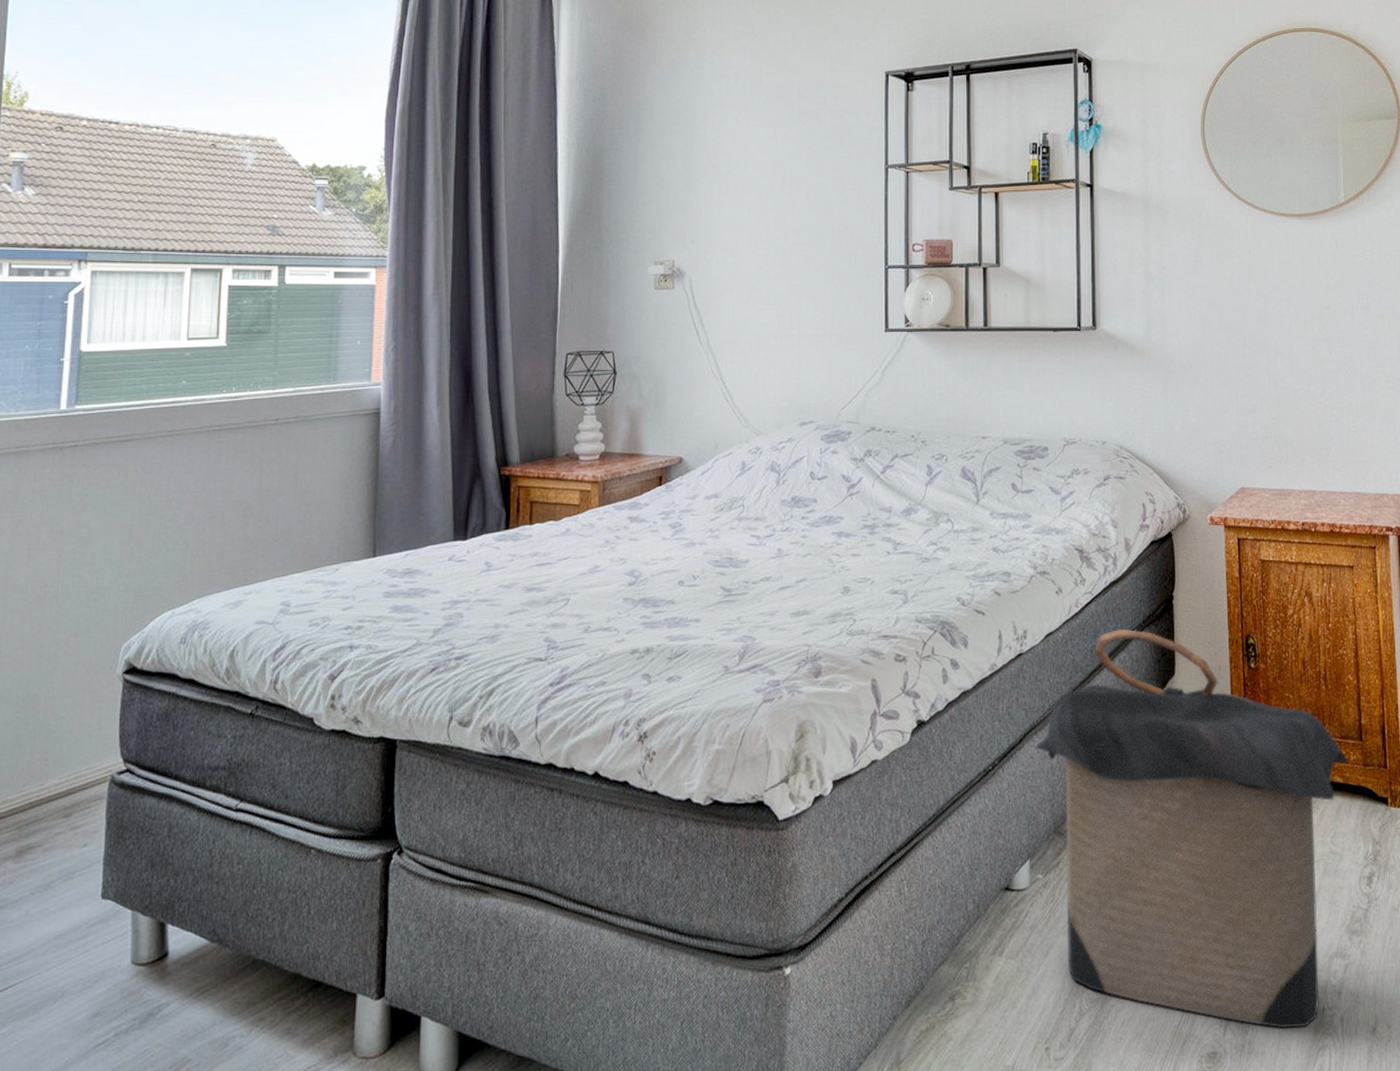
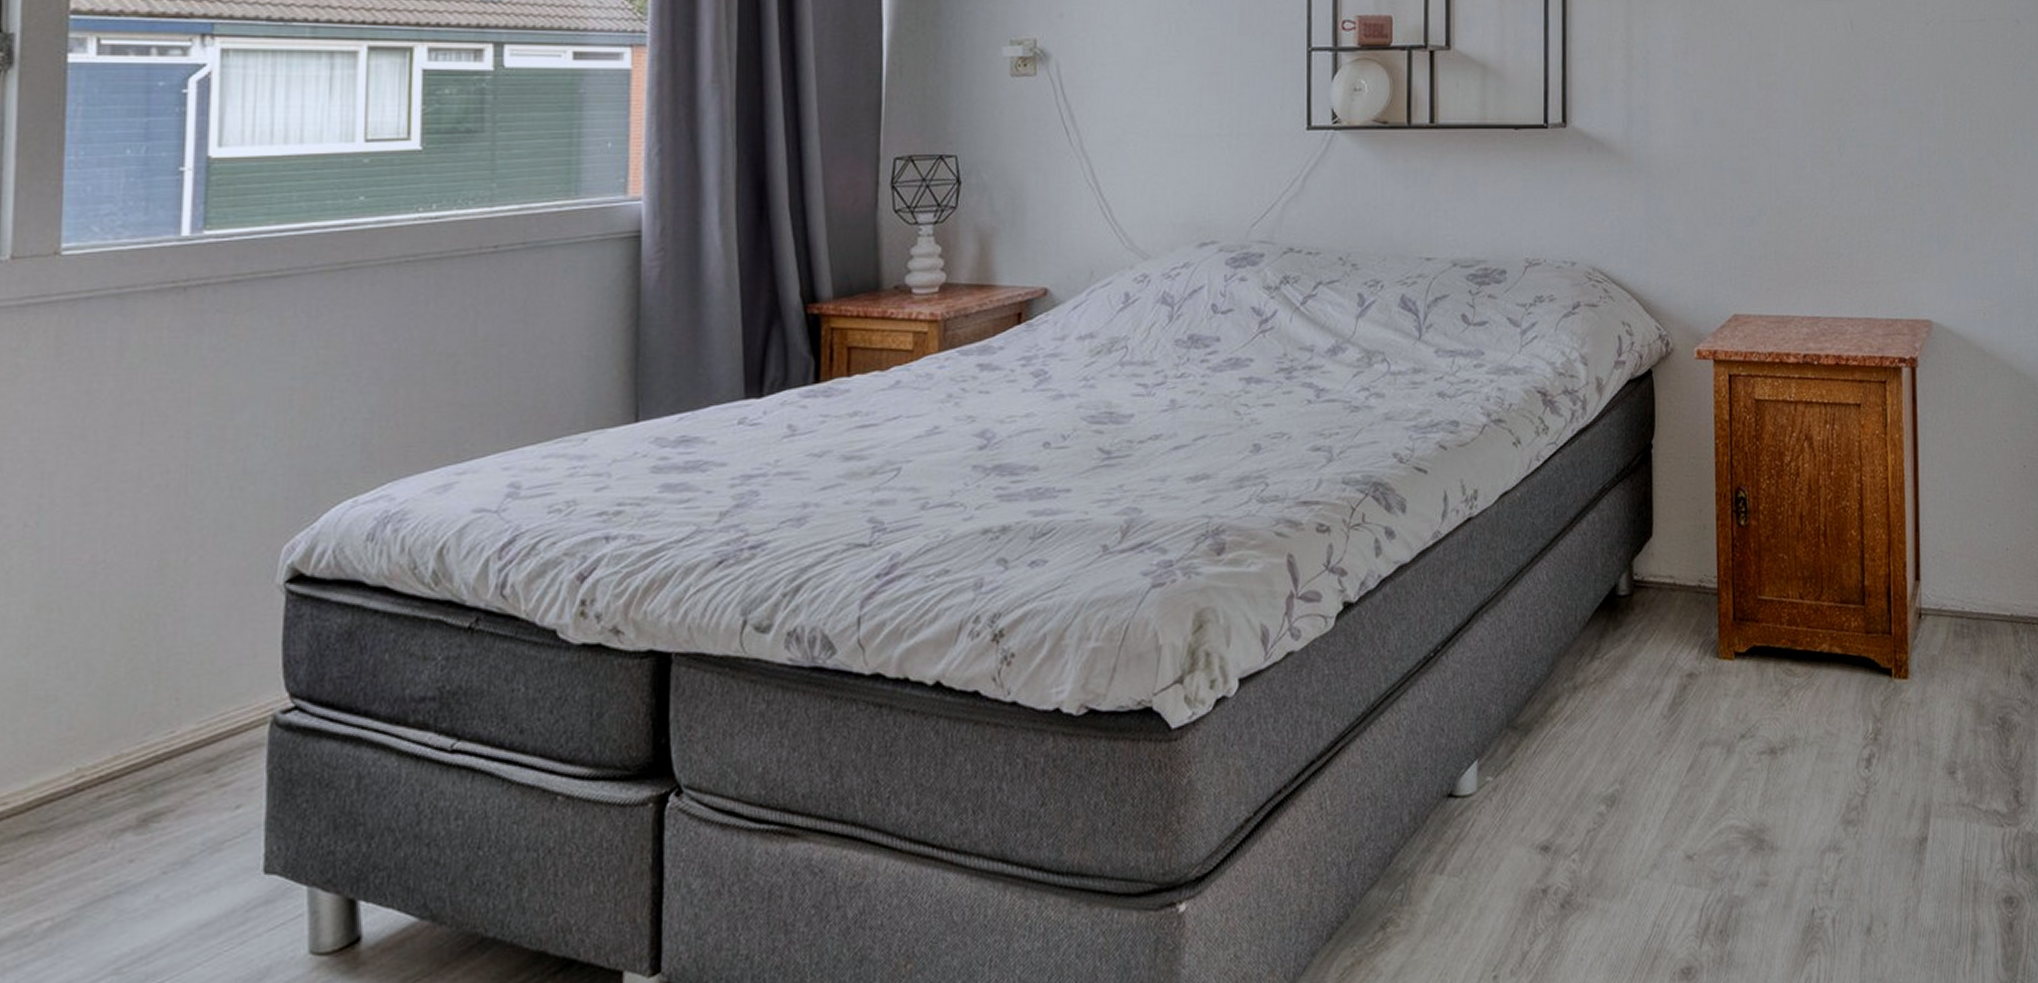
laundry hamper: present [1035,628,1349,1029] -> none [1486,484,1849,936]

